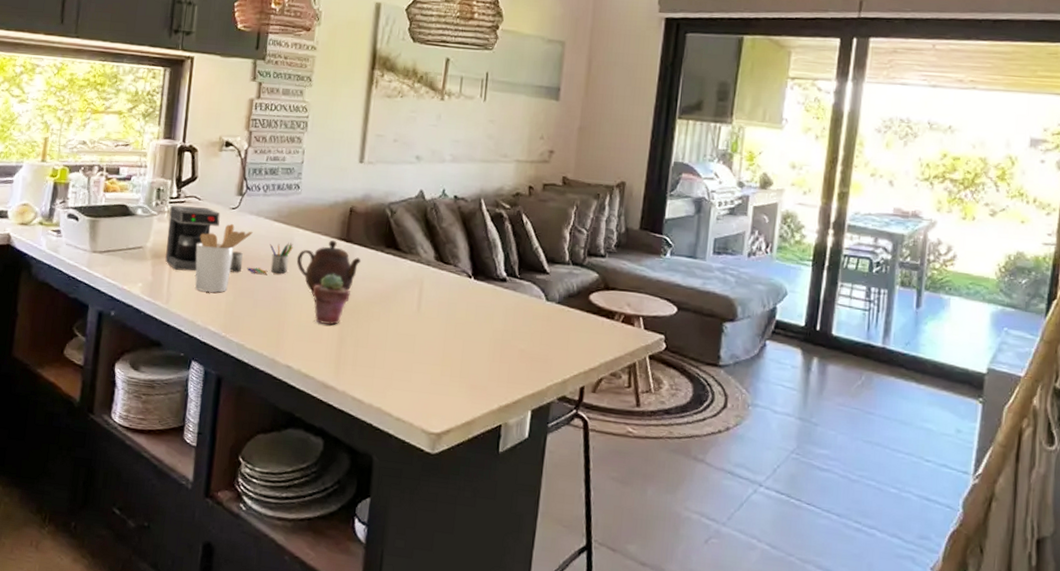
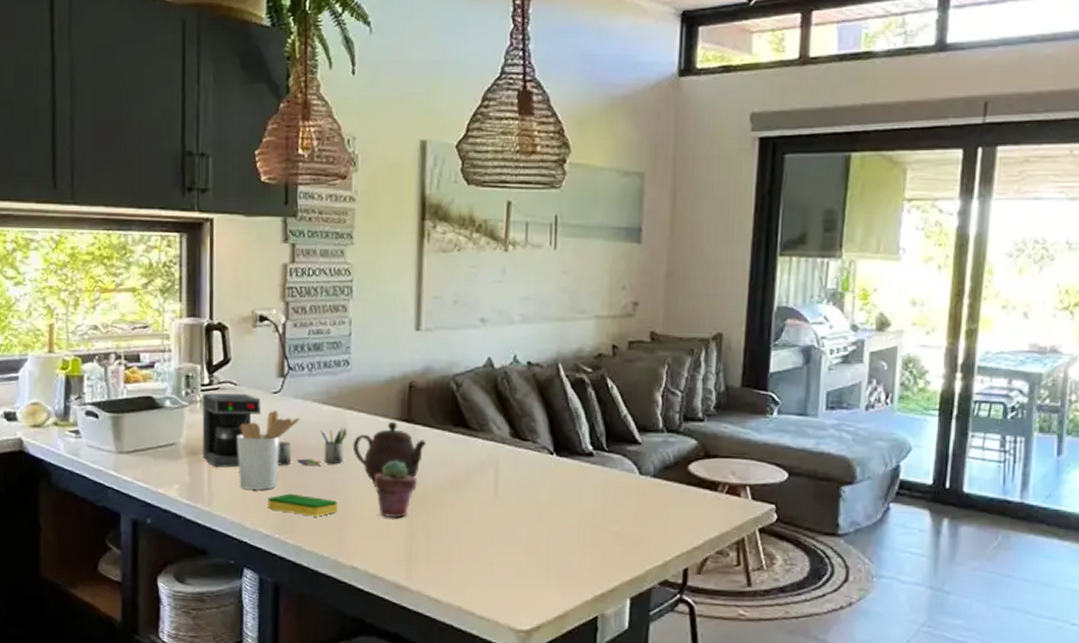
dish sponge: none [217,297,280,320] -> present [267,493,338,517]

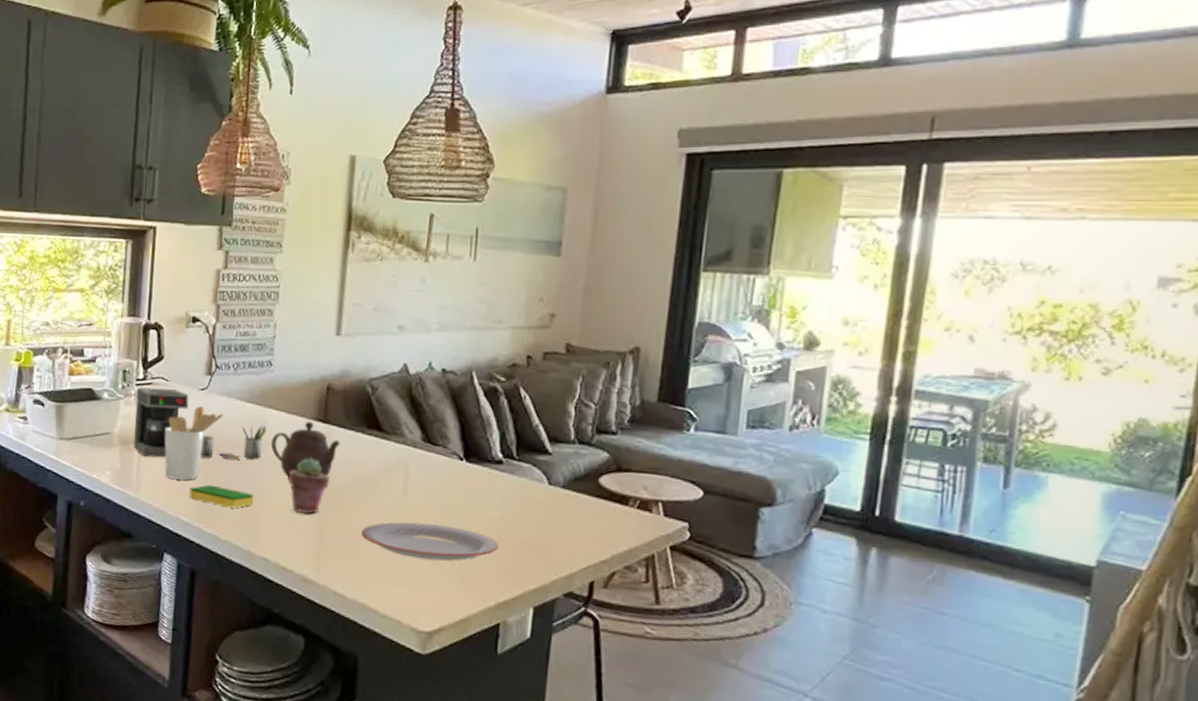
plate: none [453,520,592,558] -> present [361,522,498,562]

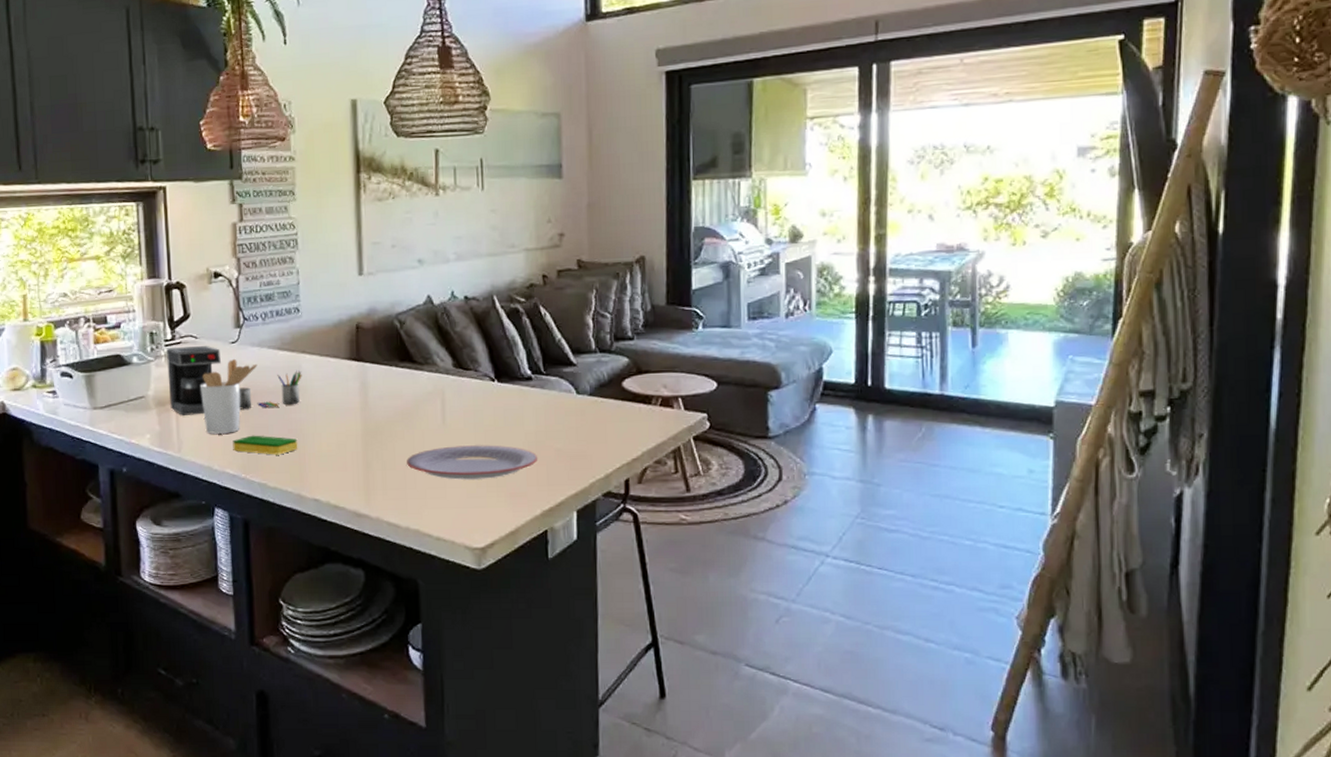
teapot: present [270,421,340,481] -> none [307,361,375,421]
potted succulent: present [288,458,330,515] -> none [329,397,370,452]

